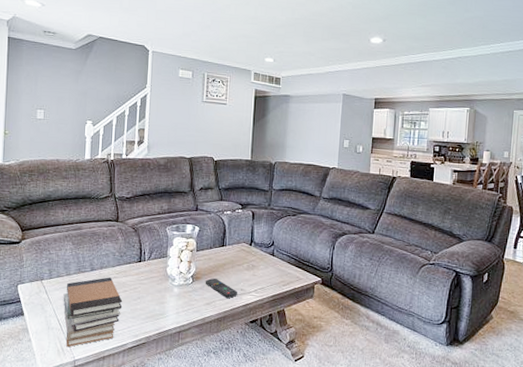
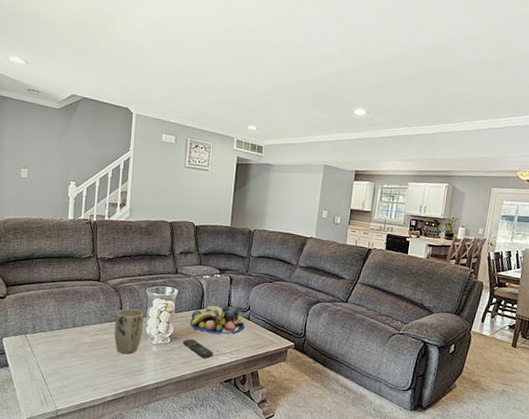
book stack: present [63,277,123,348] -> none [46,334,103,398]
plant pot: none [133,249,164,297] -> present [114,309,144,354]
fruit bowl: none [212,241,269,273] -> present [189,304,245,335]

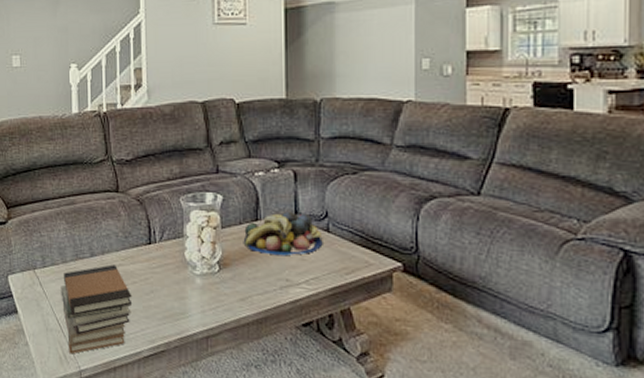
book stack: none [46,334,103,398] -> present [60,264,133,354]
plant pot: present [114,309,144,354] -> none [142,227,180,290]
remote control: present [182,339,213,358] -> none [236,265,281,292]

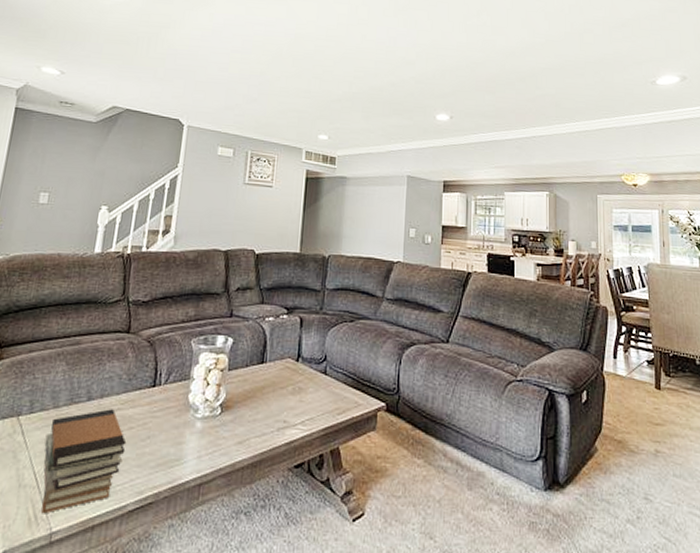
fruit bowl: present [243,212,323,256] -> none [247,355,320,398]

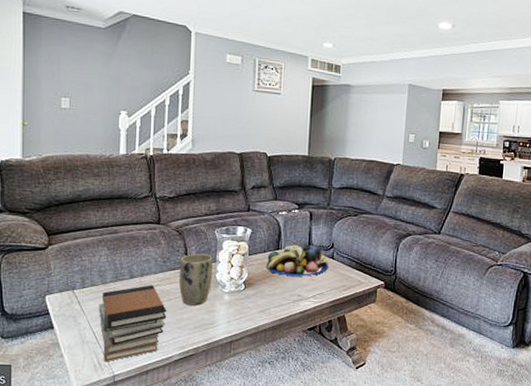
plant pot: none [144,369,186,435] -> present [179,254,213,305]
fruit bowl: none [247,355,320,398] -> present [266,243,328,277]

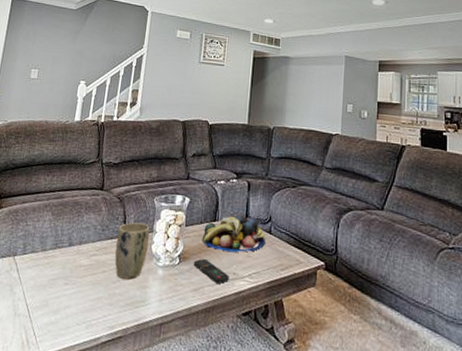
book stack: present [99,285,167,362] -> none [32,254,101,340]
remote control: none [258,284,294,305] -> present [193,259,229,284]

